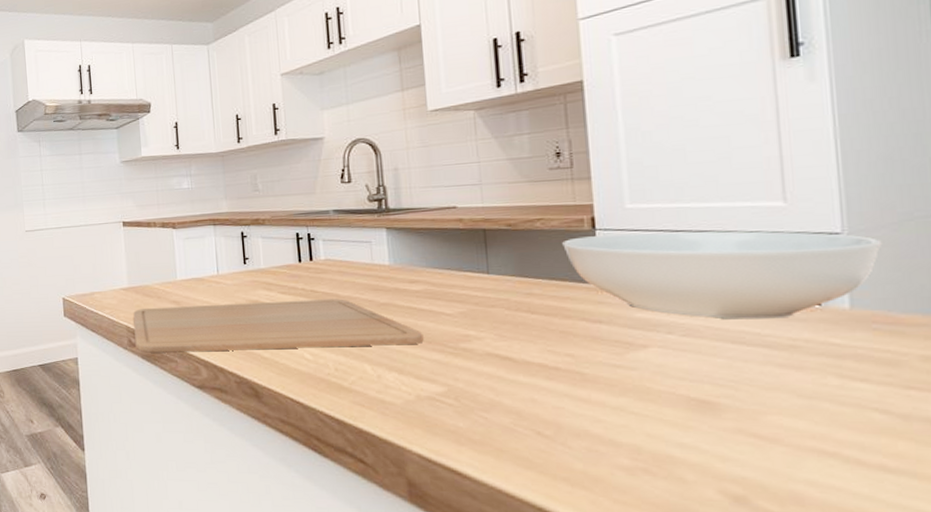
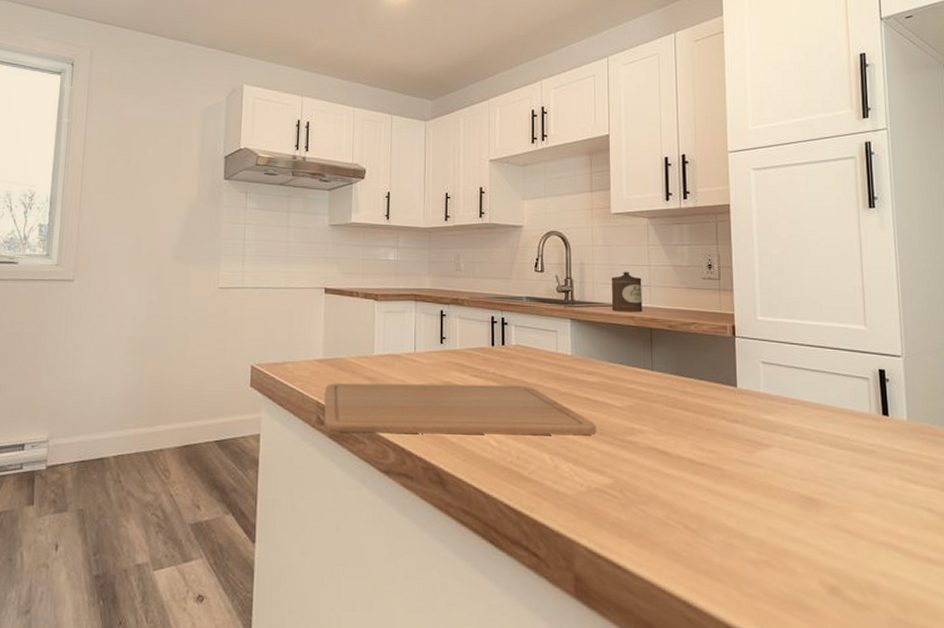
canister: none [431,171,473,216] -> present [611,271,643,313]
bowl: present [562,231,882,320] -> none [710,342,927,426]

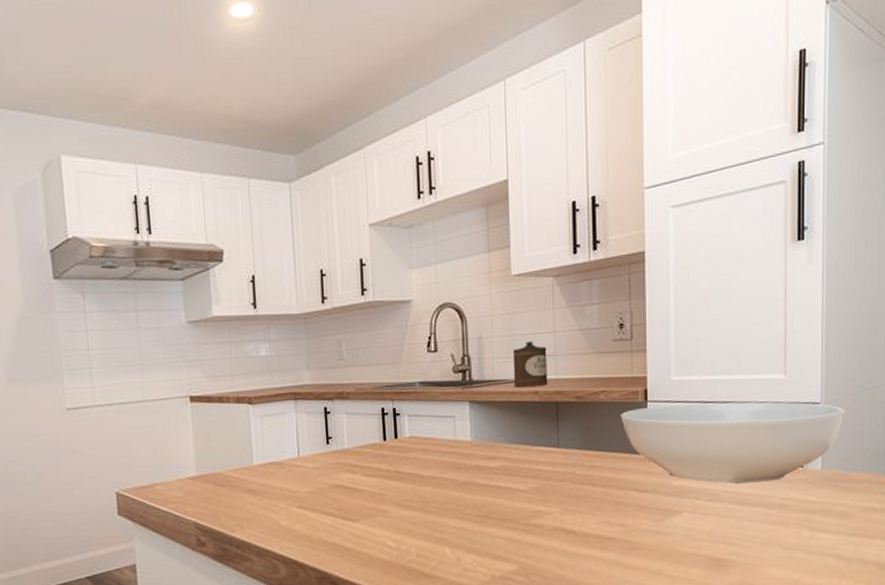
chopping board: present [324,382,596,436] -> none [202,479,500,552]
bowl: none [710,342,927,426] -> present [621,401,846,483]

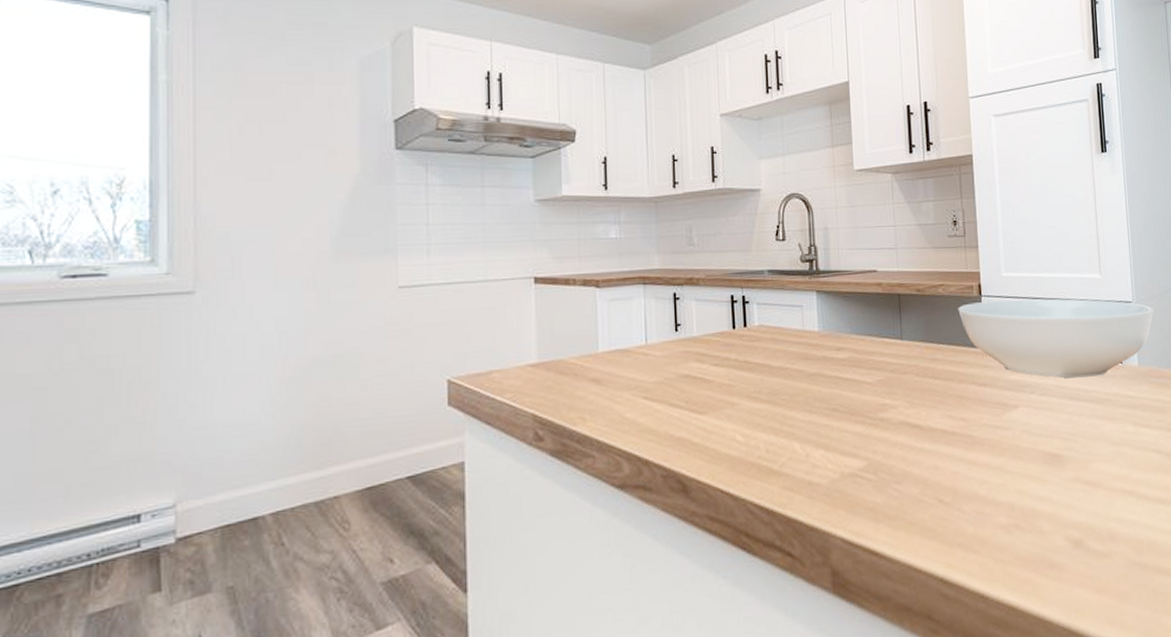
canister: present [512,340,548,388] -> none [856,233,890,279]

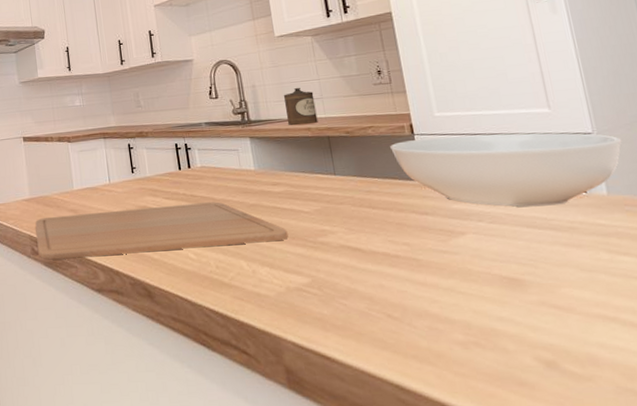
chopping board: none [542,370,848,448] -> present [35,202,288,260]
canister: none [856,233,890,279] -> present [283,87,318,125]

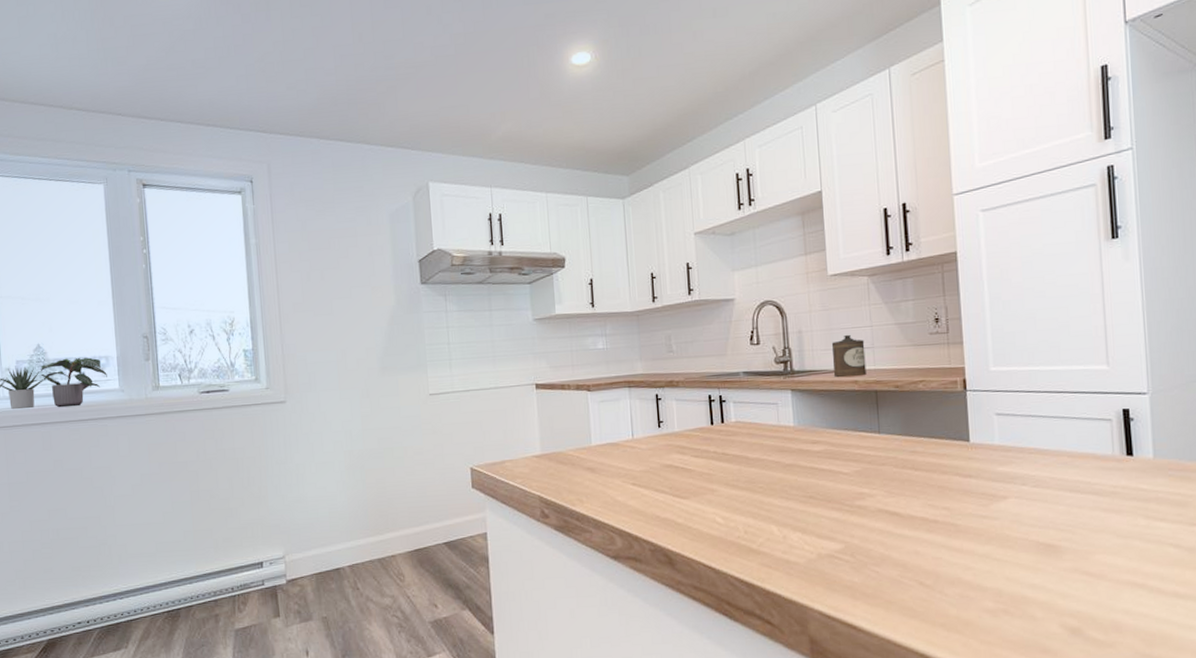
chopping board: present [35,202,288,260] -> none [546,461,824,524]
bowl: present [390,132,622,207] -> none [940,391,1175,471]

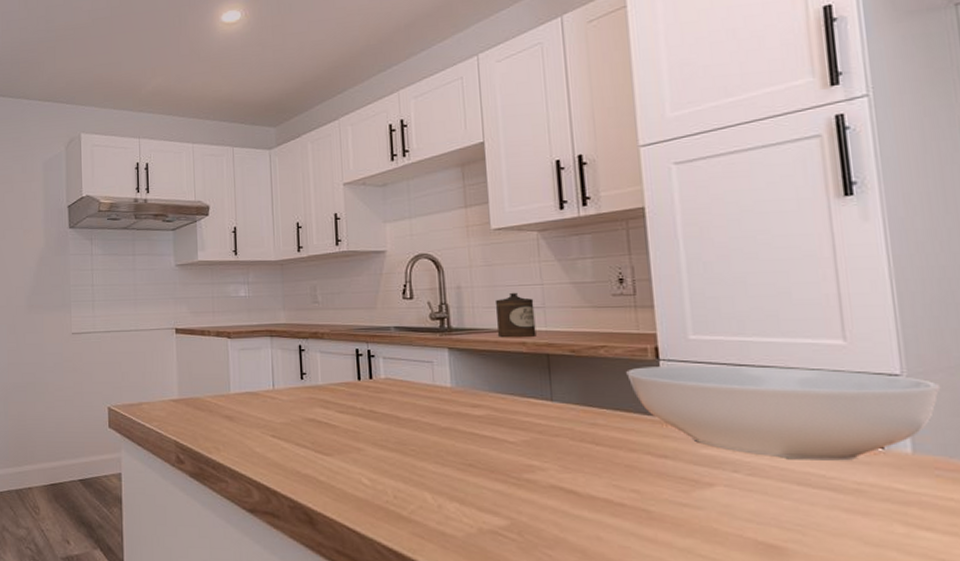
bowl: none [940,391,1175,471] -> present [626,365,941,461]

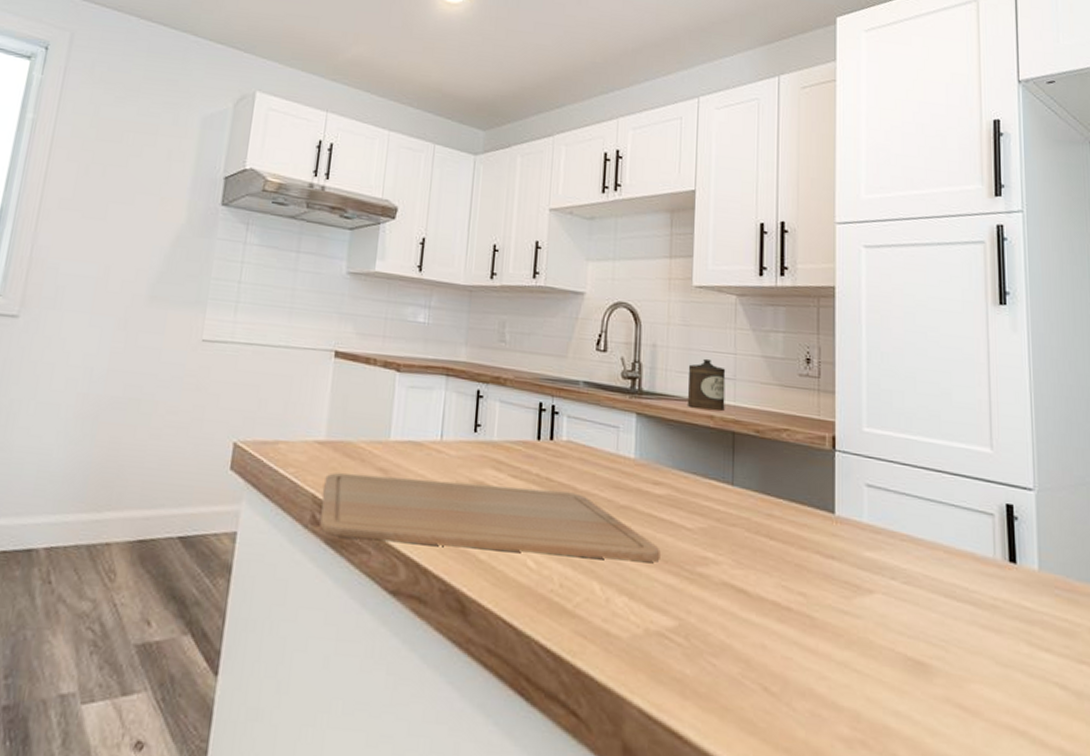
chopping board: none [183,420,486,474] -> present [320,473,661,563]
bowl: present [626,365,941,461] -> none [805,456,1063,574]

